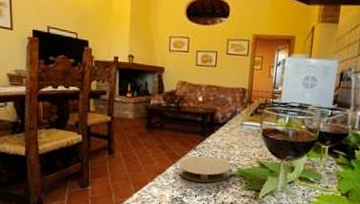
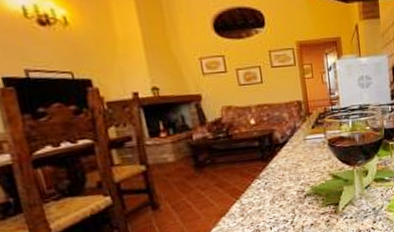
coaster: present [178,155,232,183] -> none [243,180,305,214]

